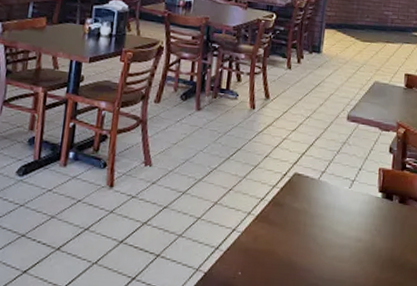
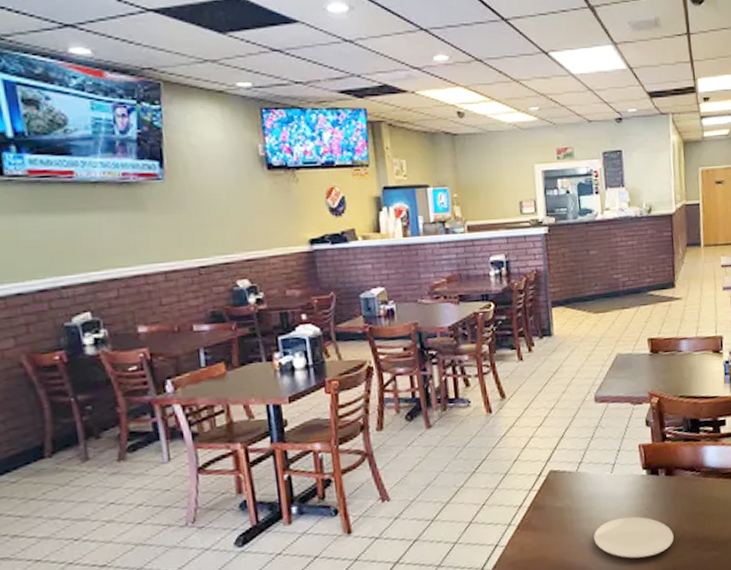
plate: none [322,231,397,277] -> present [594,516,674,559]

